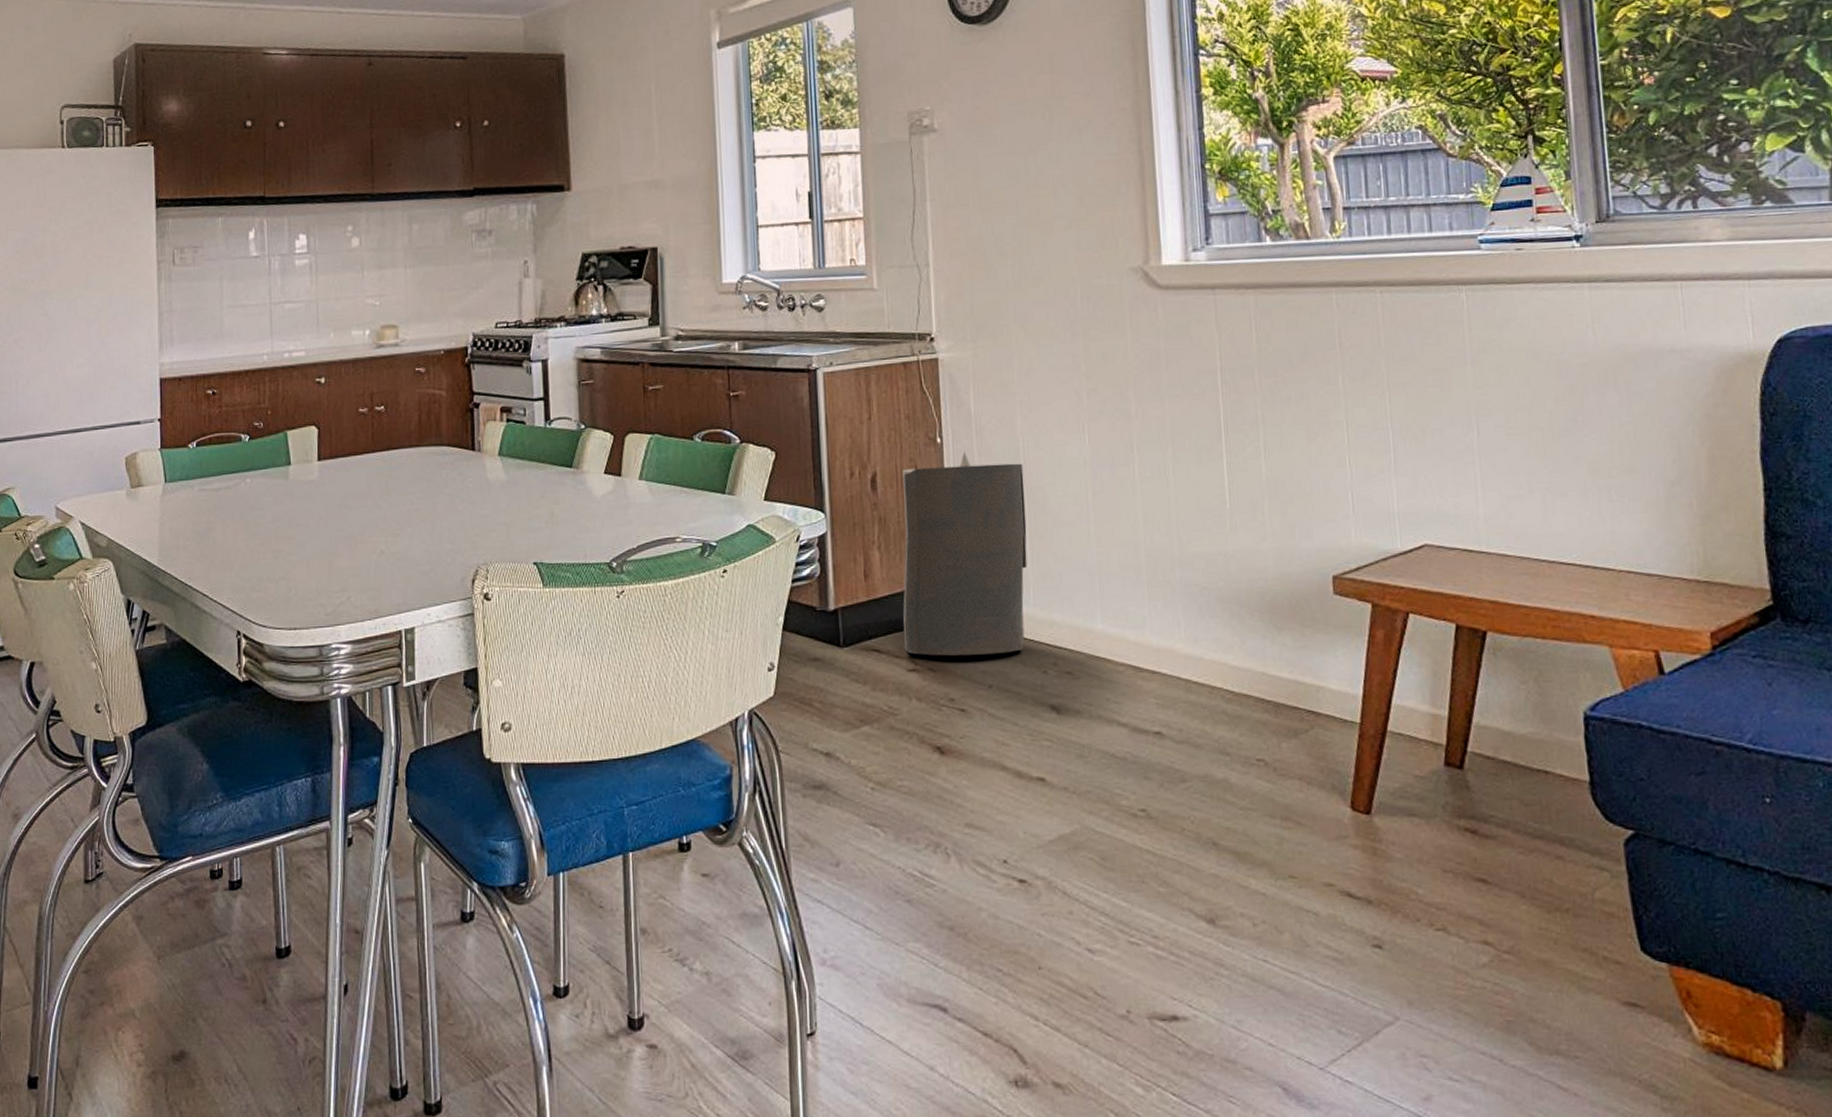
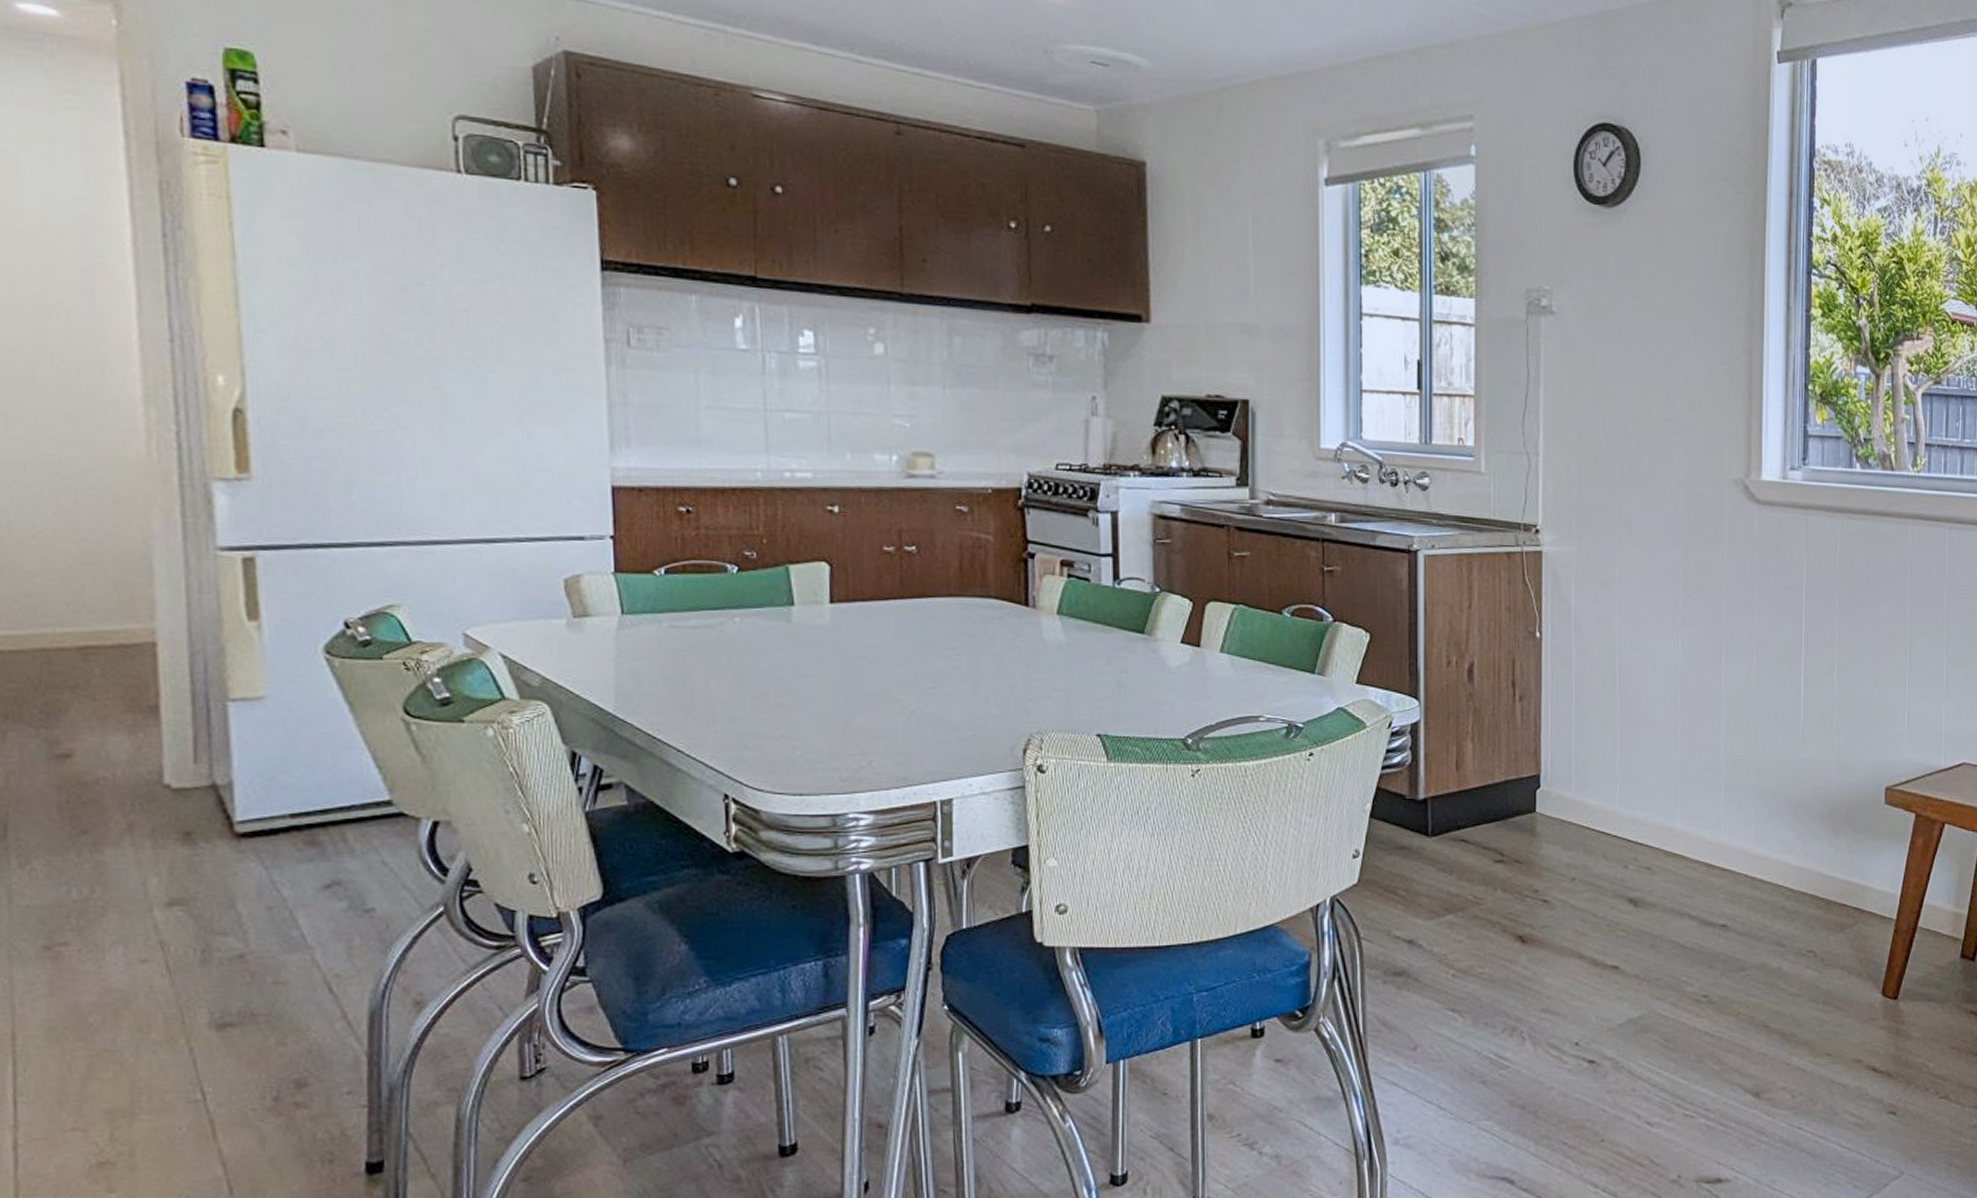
trash can: present [902,451,1028,656] -> none [1492,648,1618,848]

